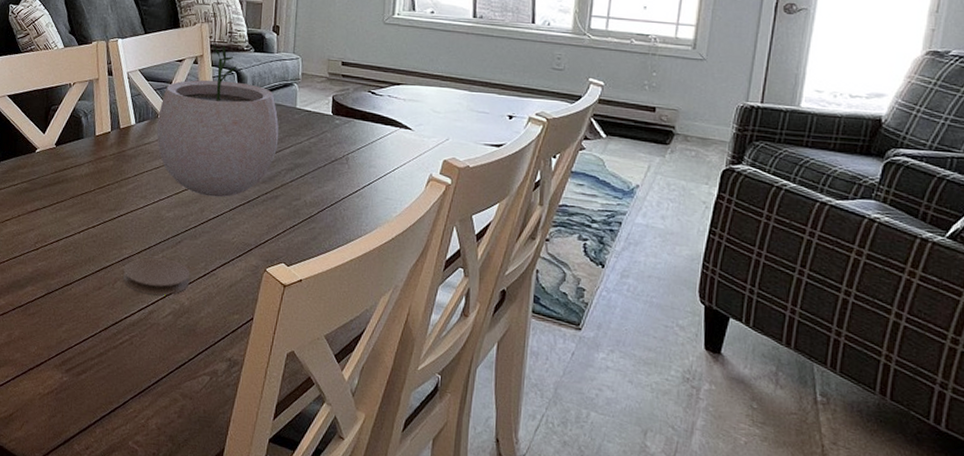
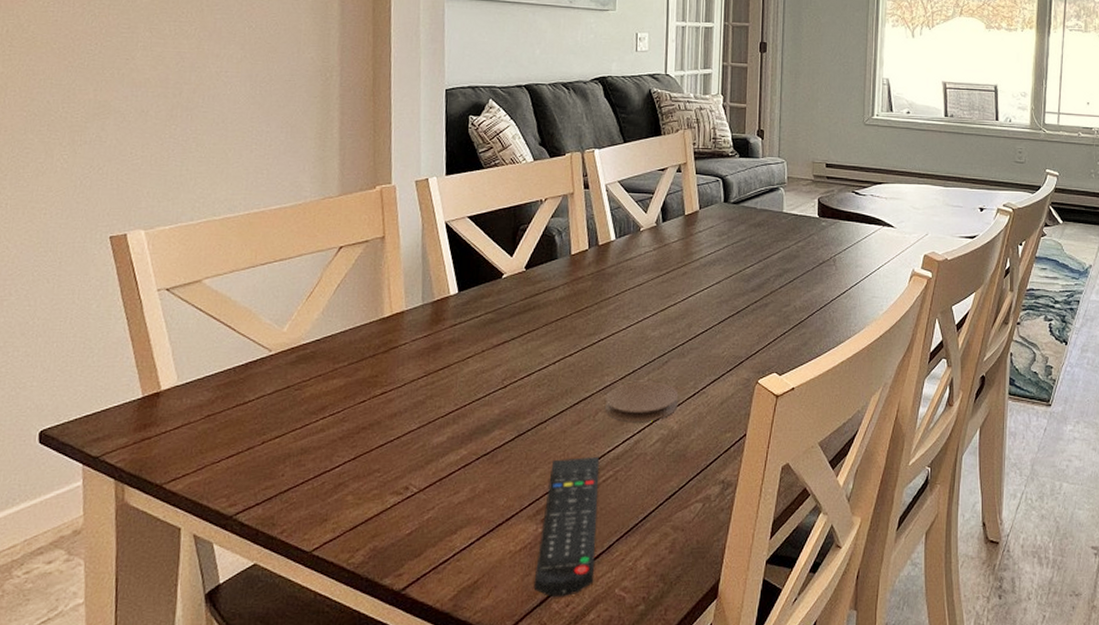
remote control: none [59,319,117,441] -> present [533,457,599,598]
plant pot: present [157,45,279,197] -> none [639,151,767,310]

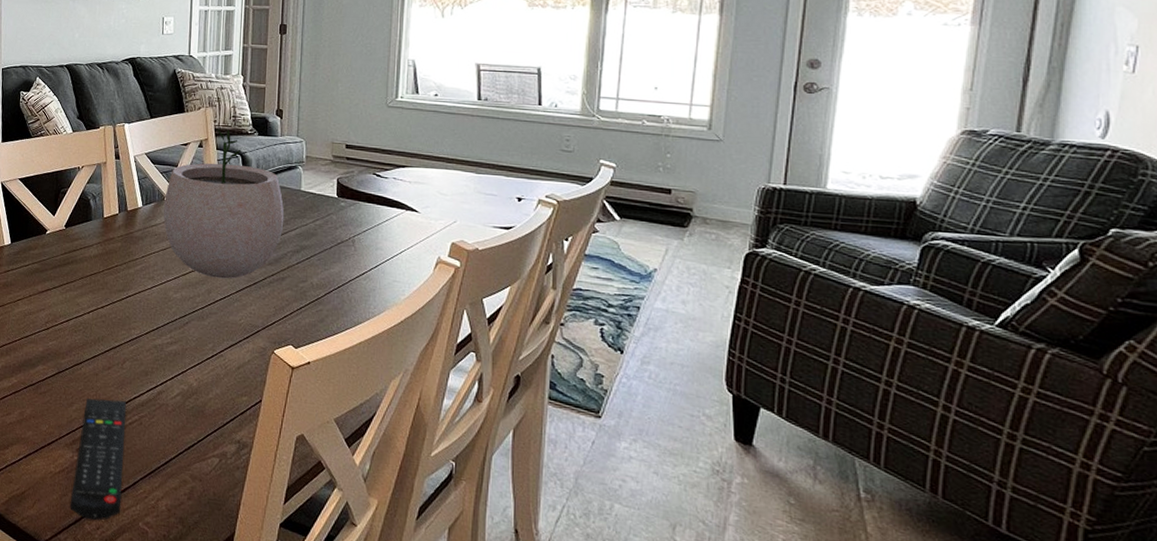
coaster: present [605,381,679,422] -> none [132,338,198,376]
plant pot: none [639,151,767,310] -> present [163,128,285,279]

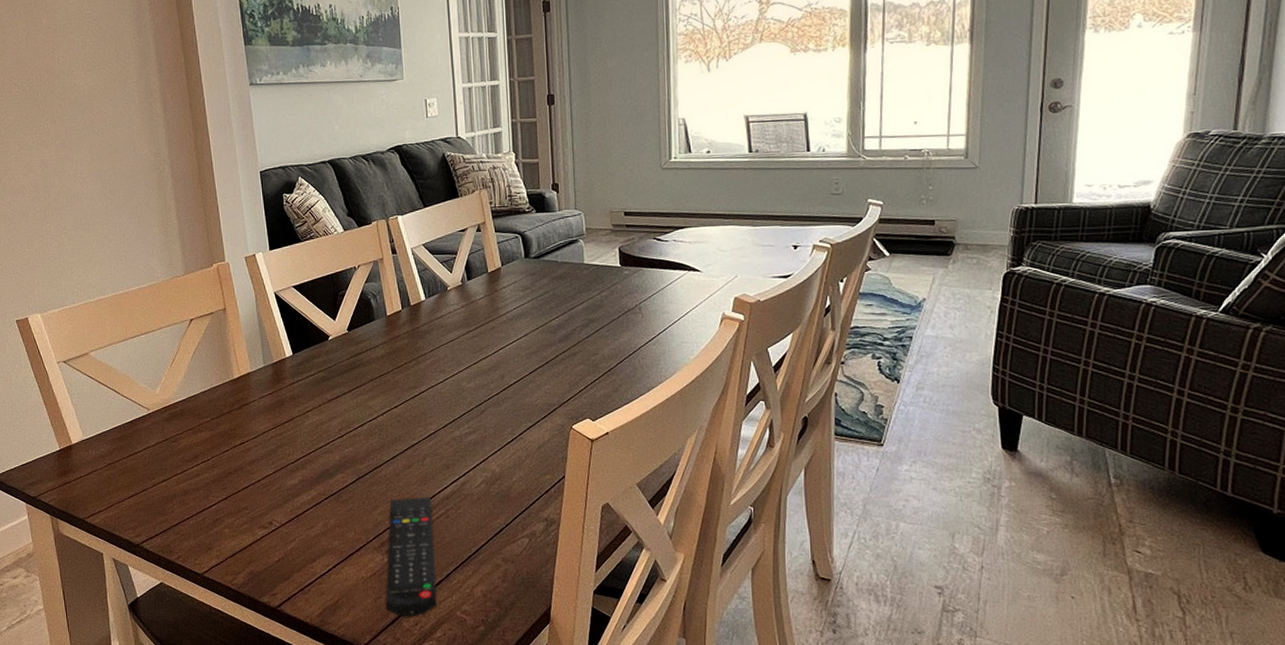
plant pot: present [163,128,285,279] -> none [447,210,570,362]

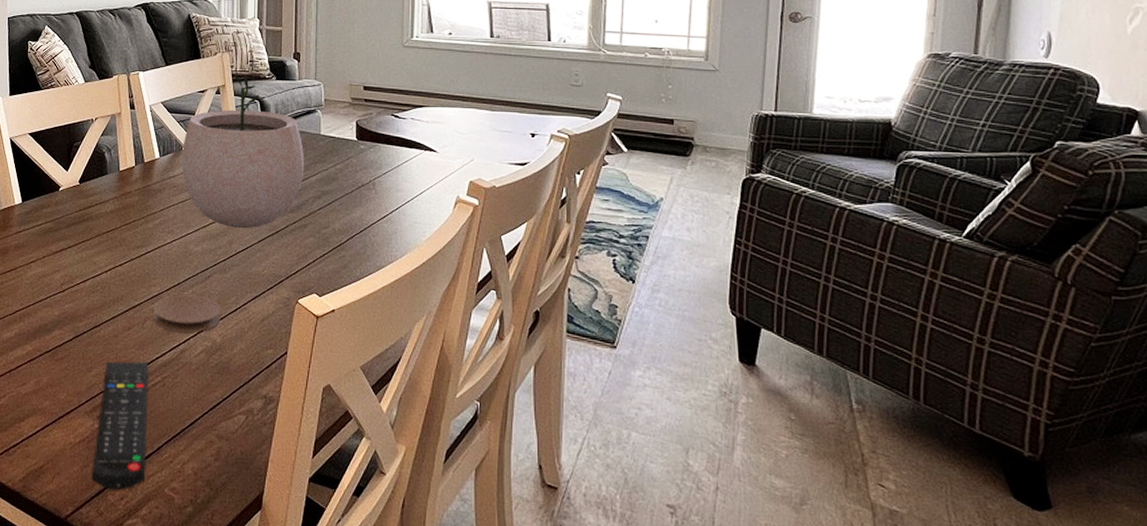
coaster: none [431,429,498,466] -> present [153,294,221,333]
plant pot: none [447,210,570,362] -> present [182,74,305,229]

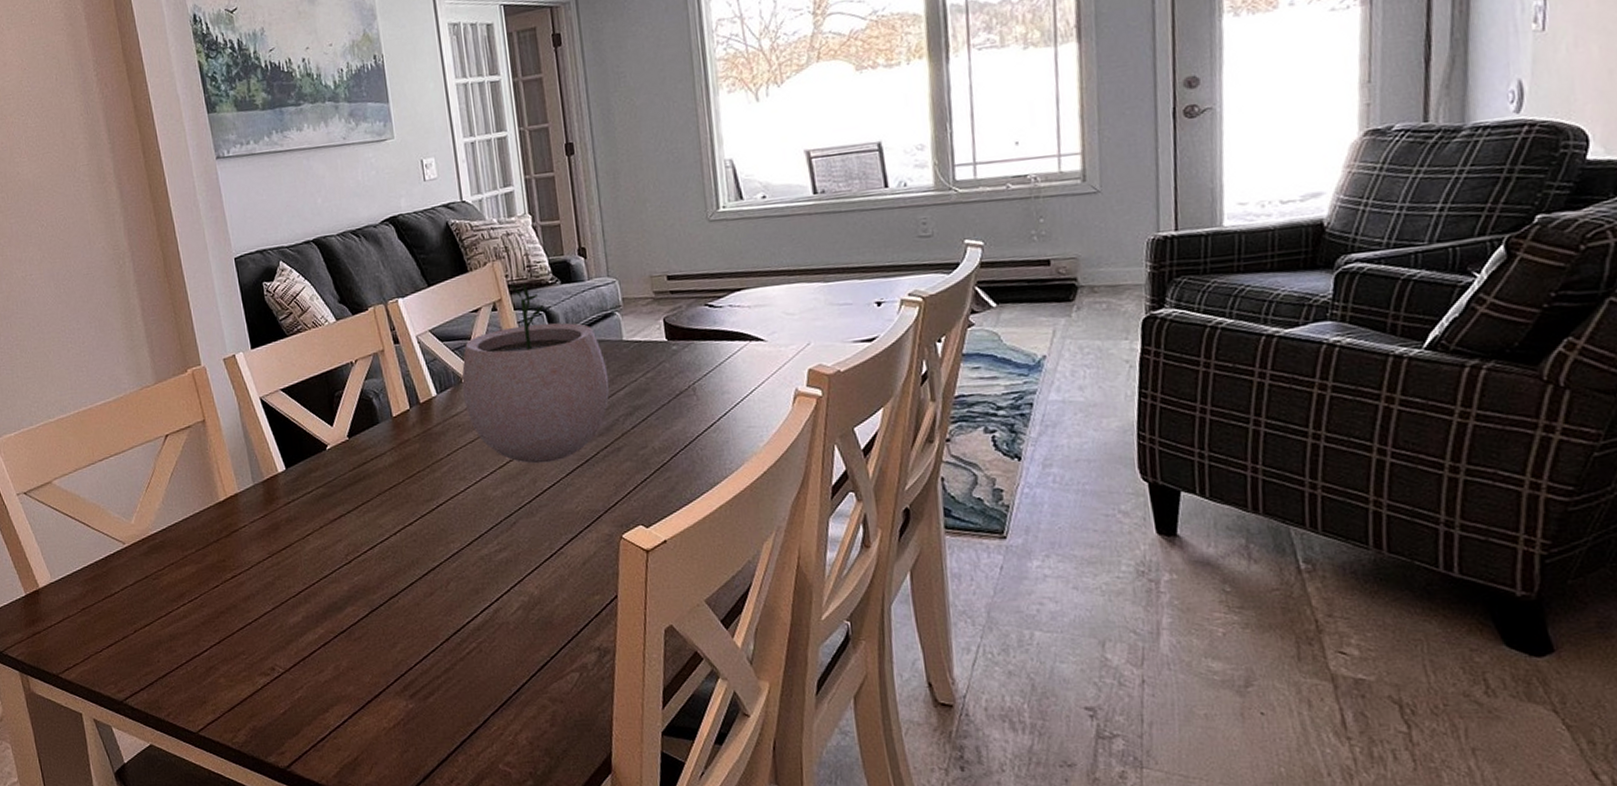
remote control: present [91,361,148,491] -> none [411,629,475,773]
coaster: present [153,294,221,333] -> none [455,545,536,590]

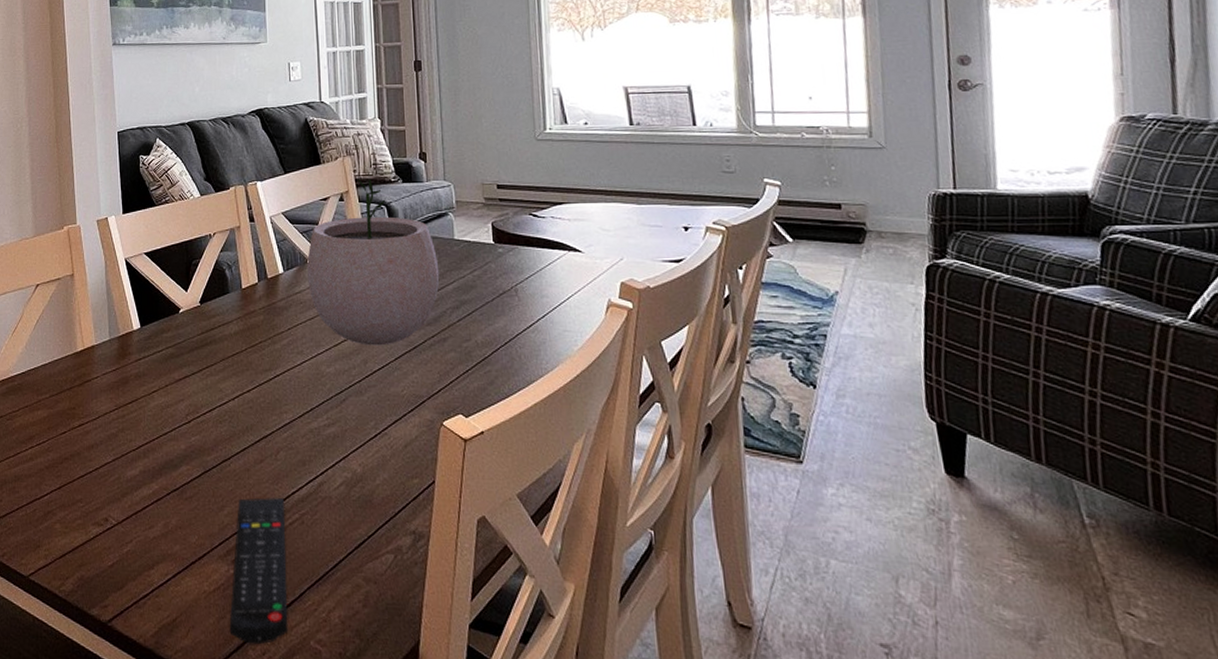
remote control: none [411,629,475,773] -> present [229,498,288,645]

